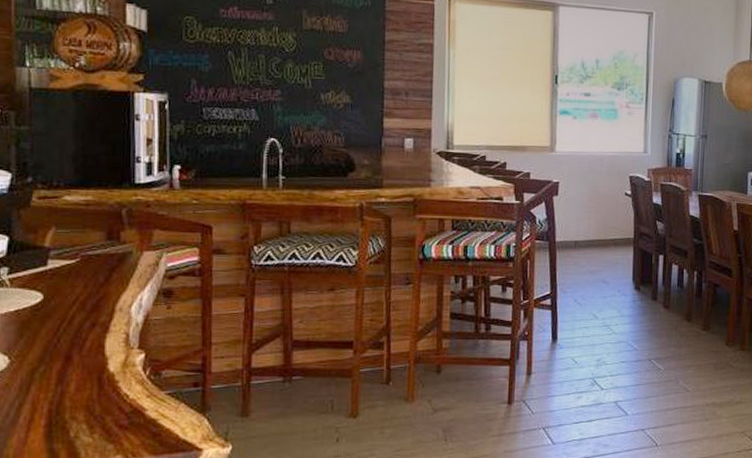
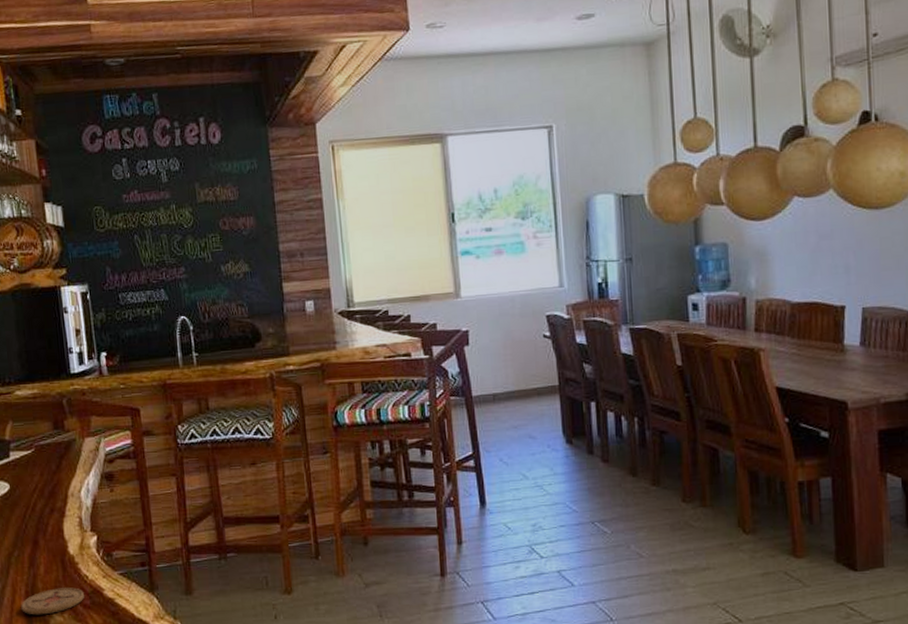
coaster: none [41,407,121,436] -> present [21,587,84,615]

